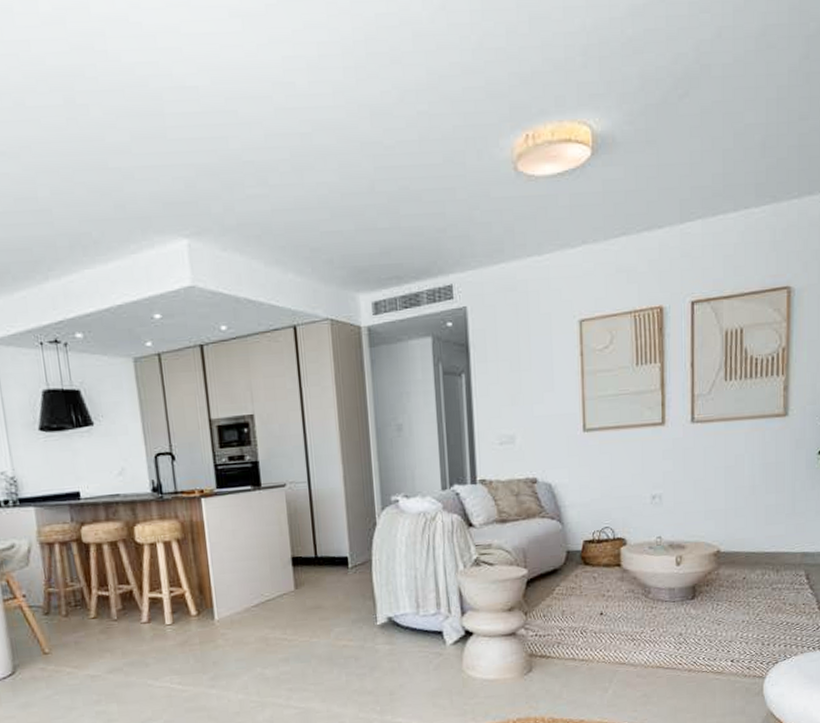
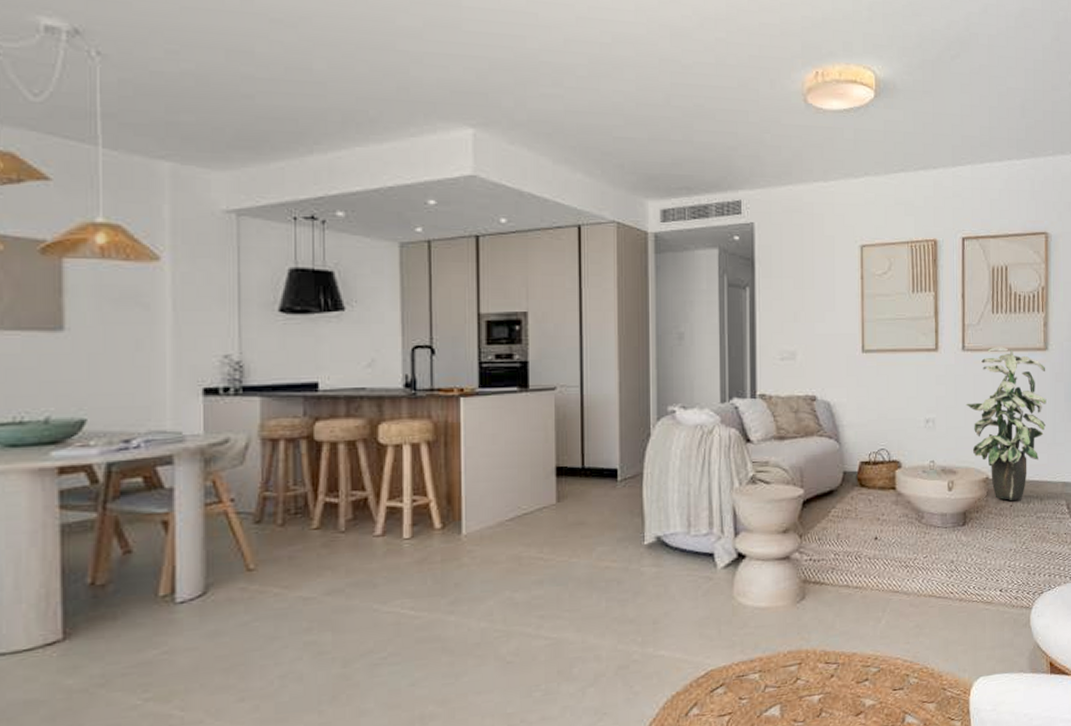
indoor plant: none [695,415,786,573] -> present [966,346,1047,500]

